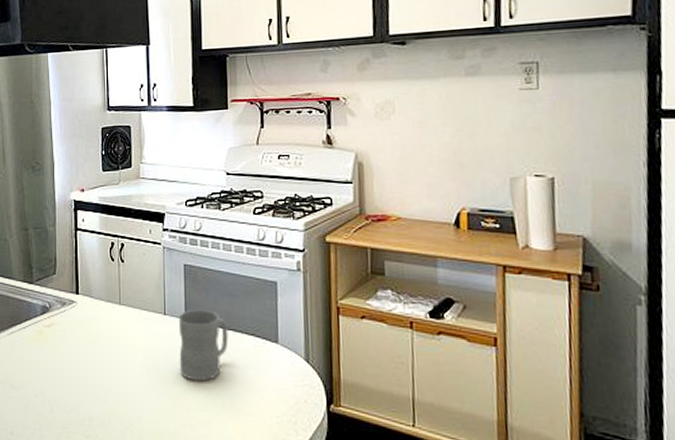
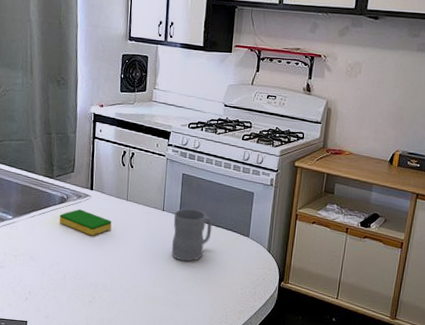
dish sponge: none [41,320,104,354] -> present [59,209,112,236]

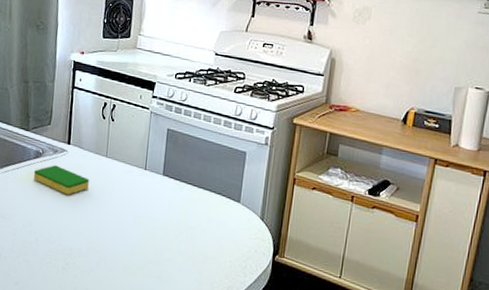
mug: present [171,208,212,262] -> none [153,167,199,228]

